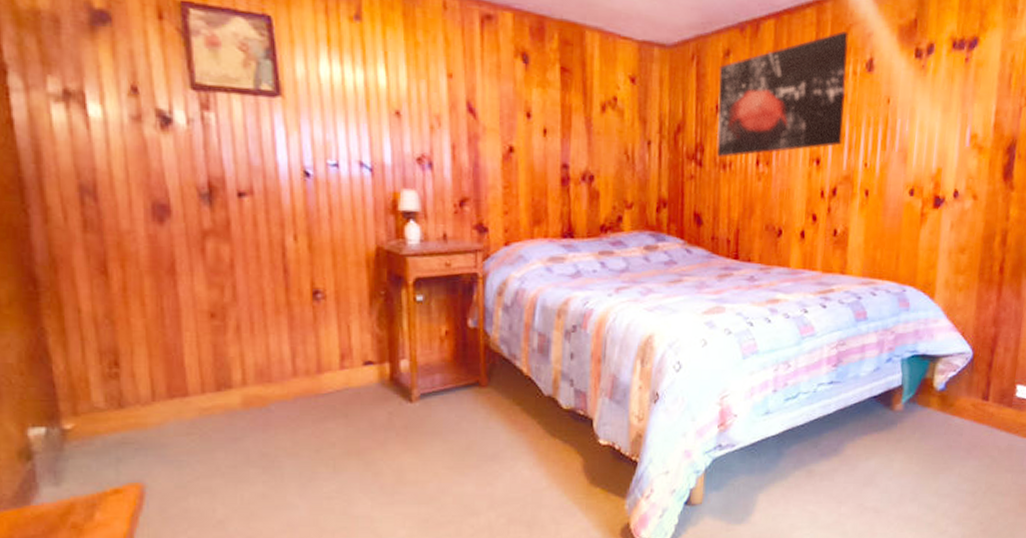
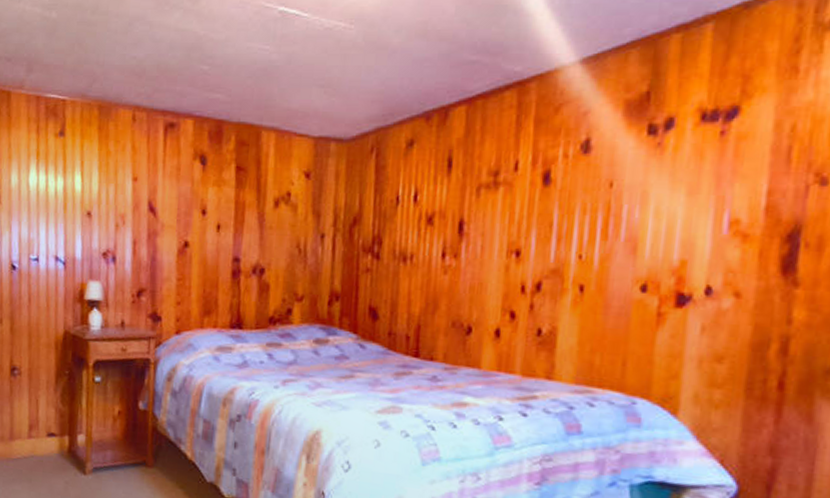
wall art: present [716,31,849,157] -> none [396,112,559,250]

